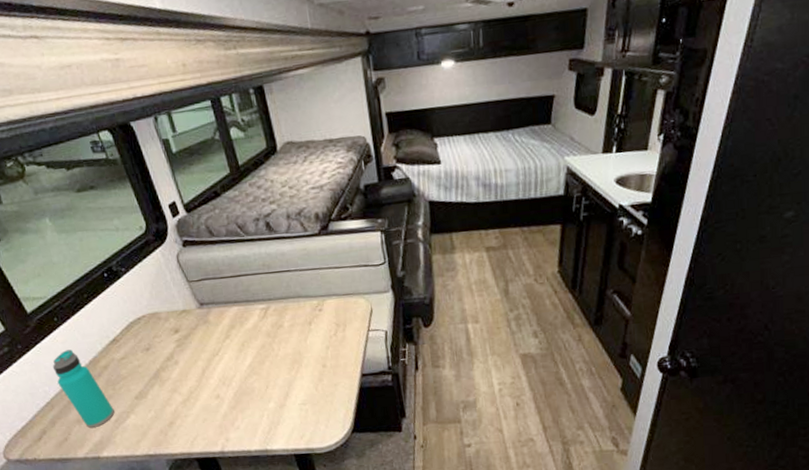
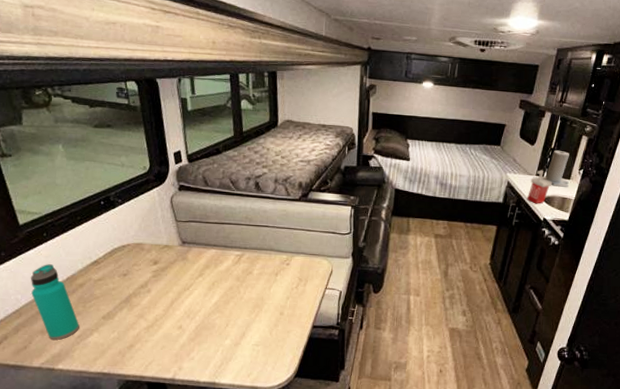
soap dispenser: none [594,144,625,189] -> present [526,170,552,204]
paper towel: none [609,114,647,163] -> present [541,150,569,187]

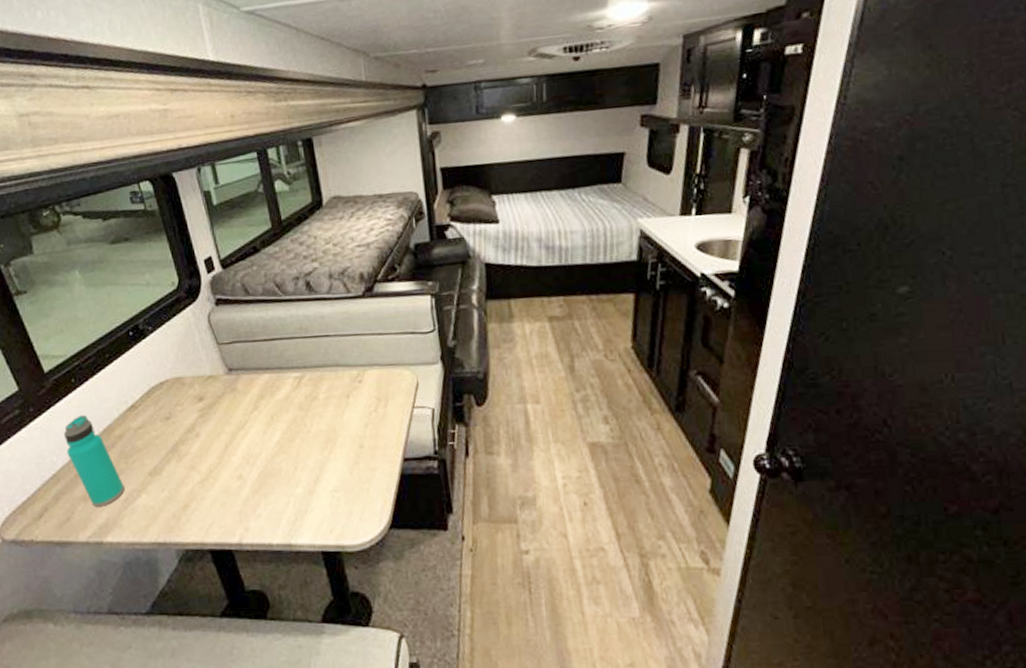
soap dispenser: present [526,170,552,204] -> none [671,206,706,255]
paper towel: present [541,150,569,187] -> none [688,174,731,227]

